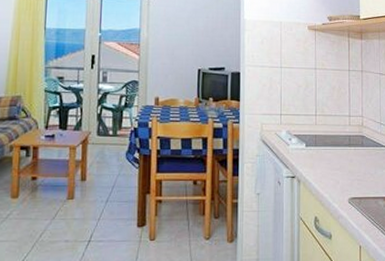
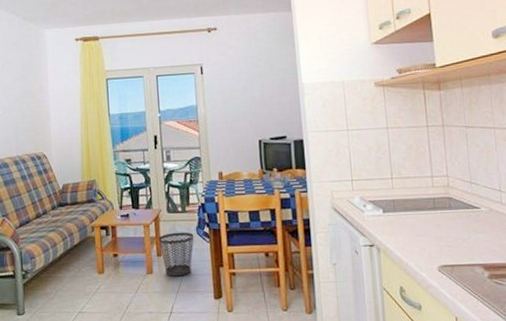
wastebasket: none [84,156,123,203] -> present [159,232,194,277]

